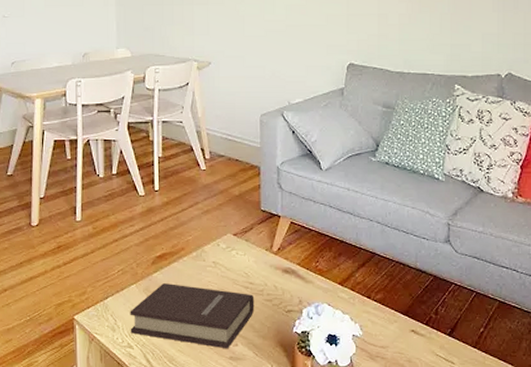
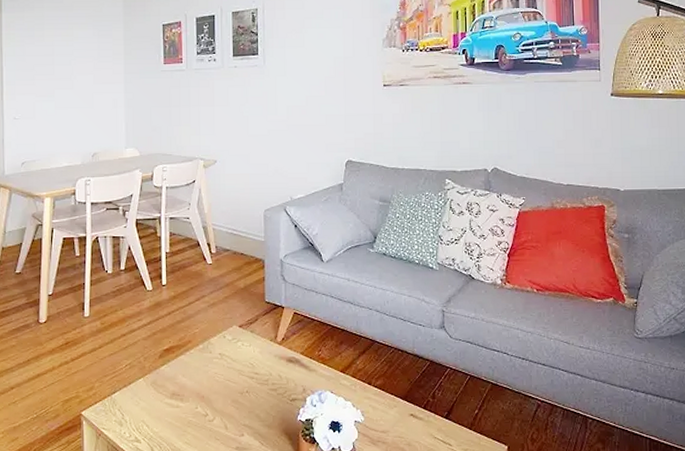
book: present [130,283,255,349] -> none [137,376,260,440]

